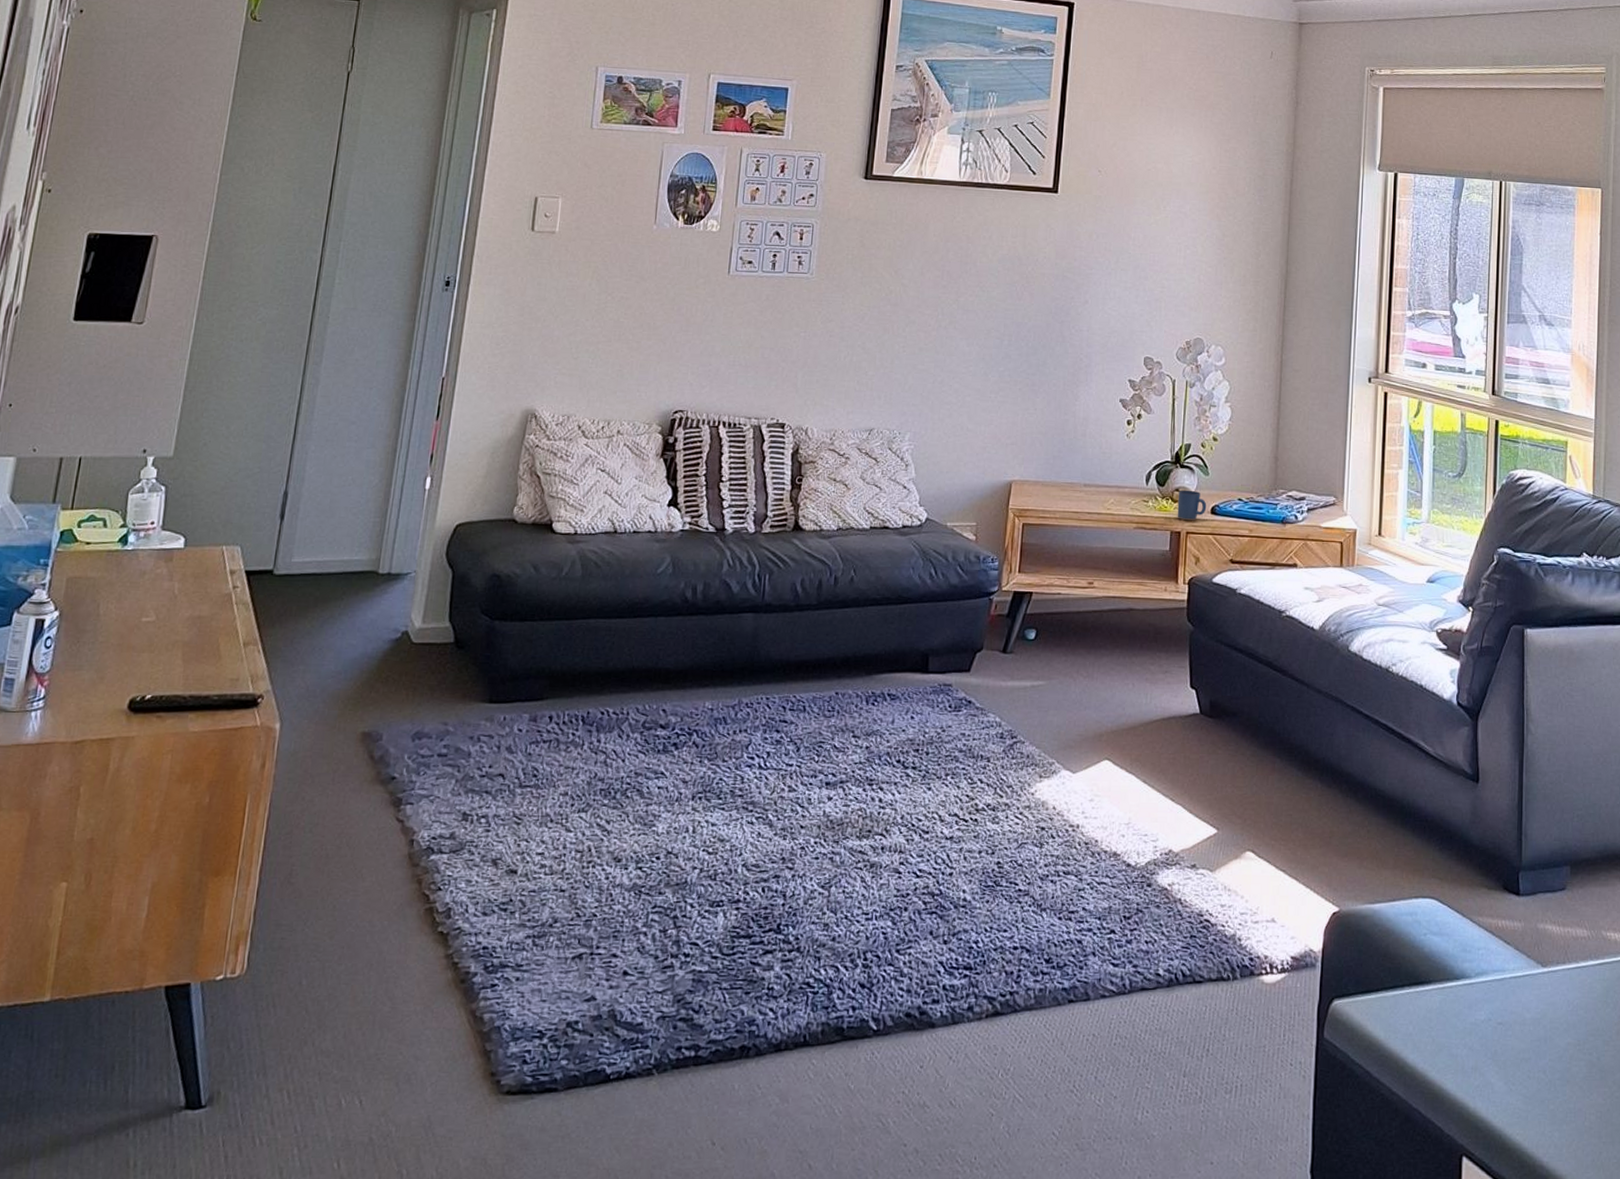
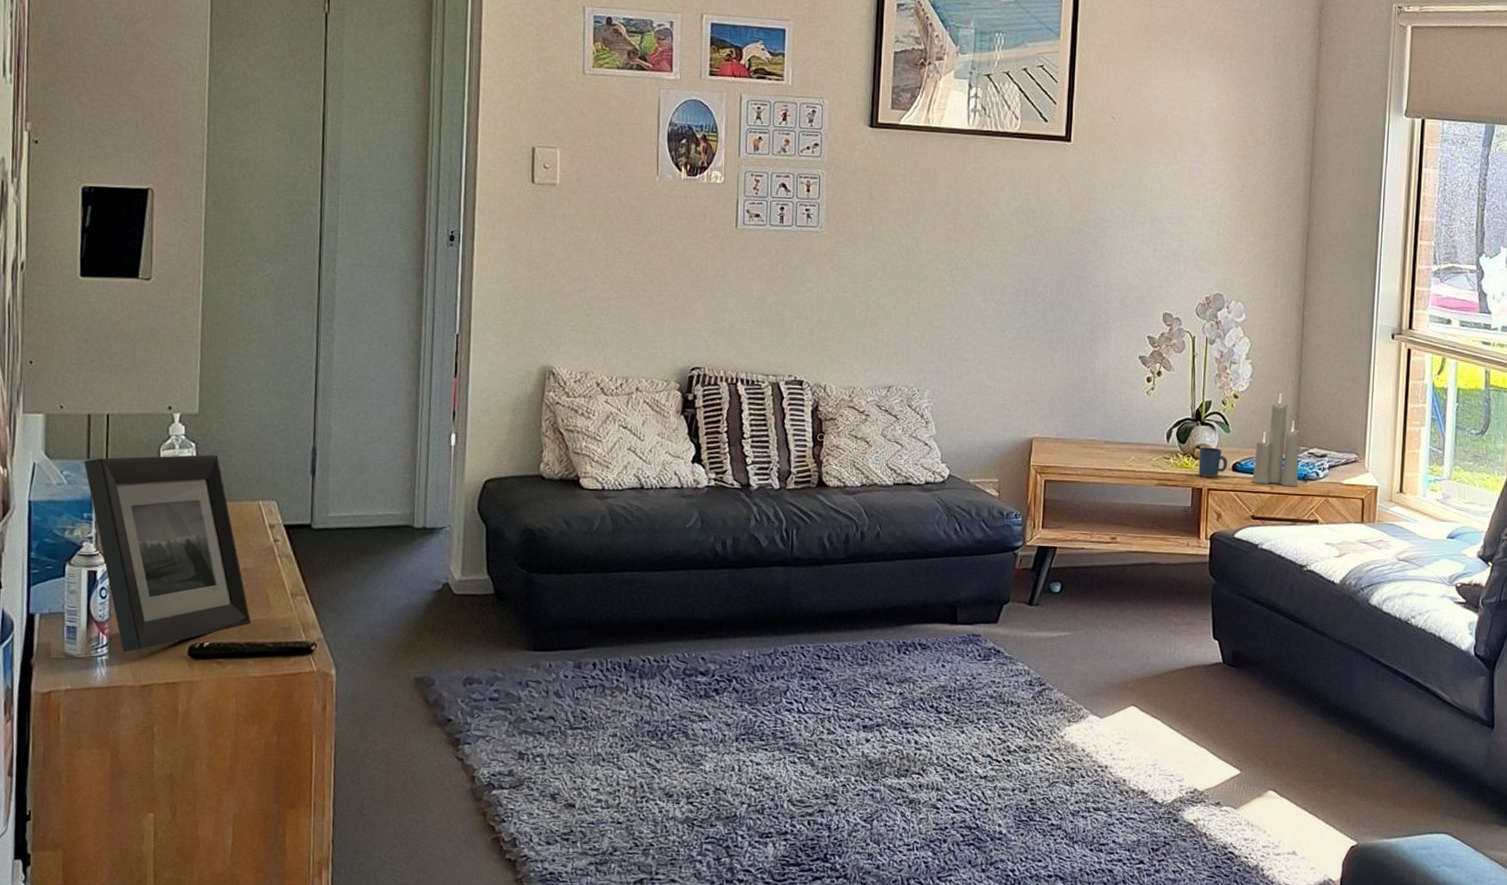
picture frame: none [48,498,198,706] -> present [84,454,251,652]
candle: none [1230,436,1279,530] -> present [1251,393,1300,487]

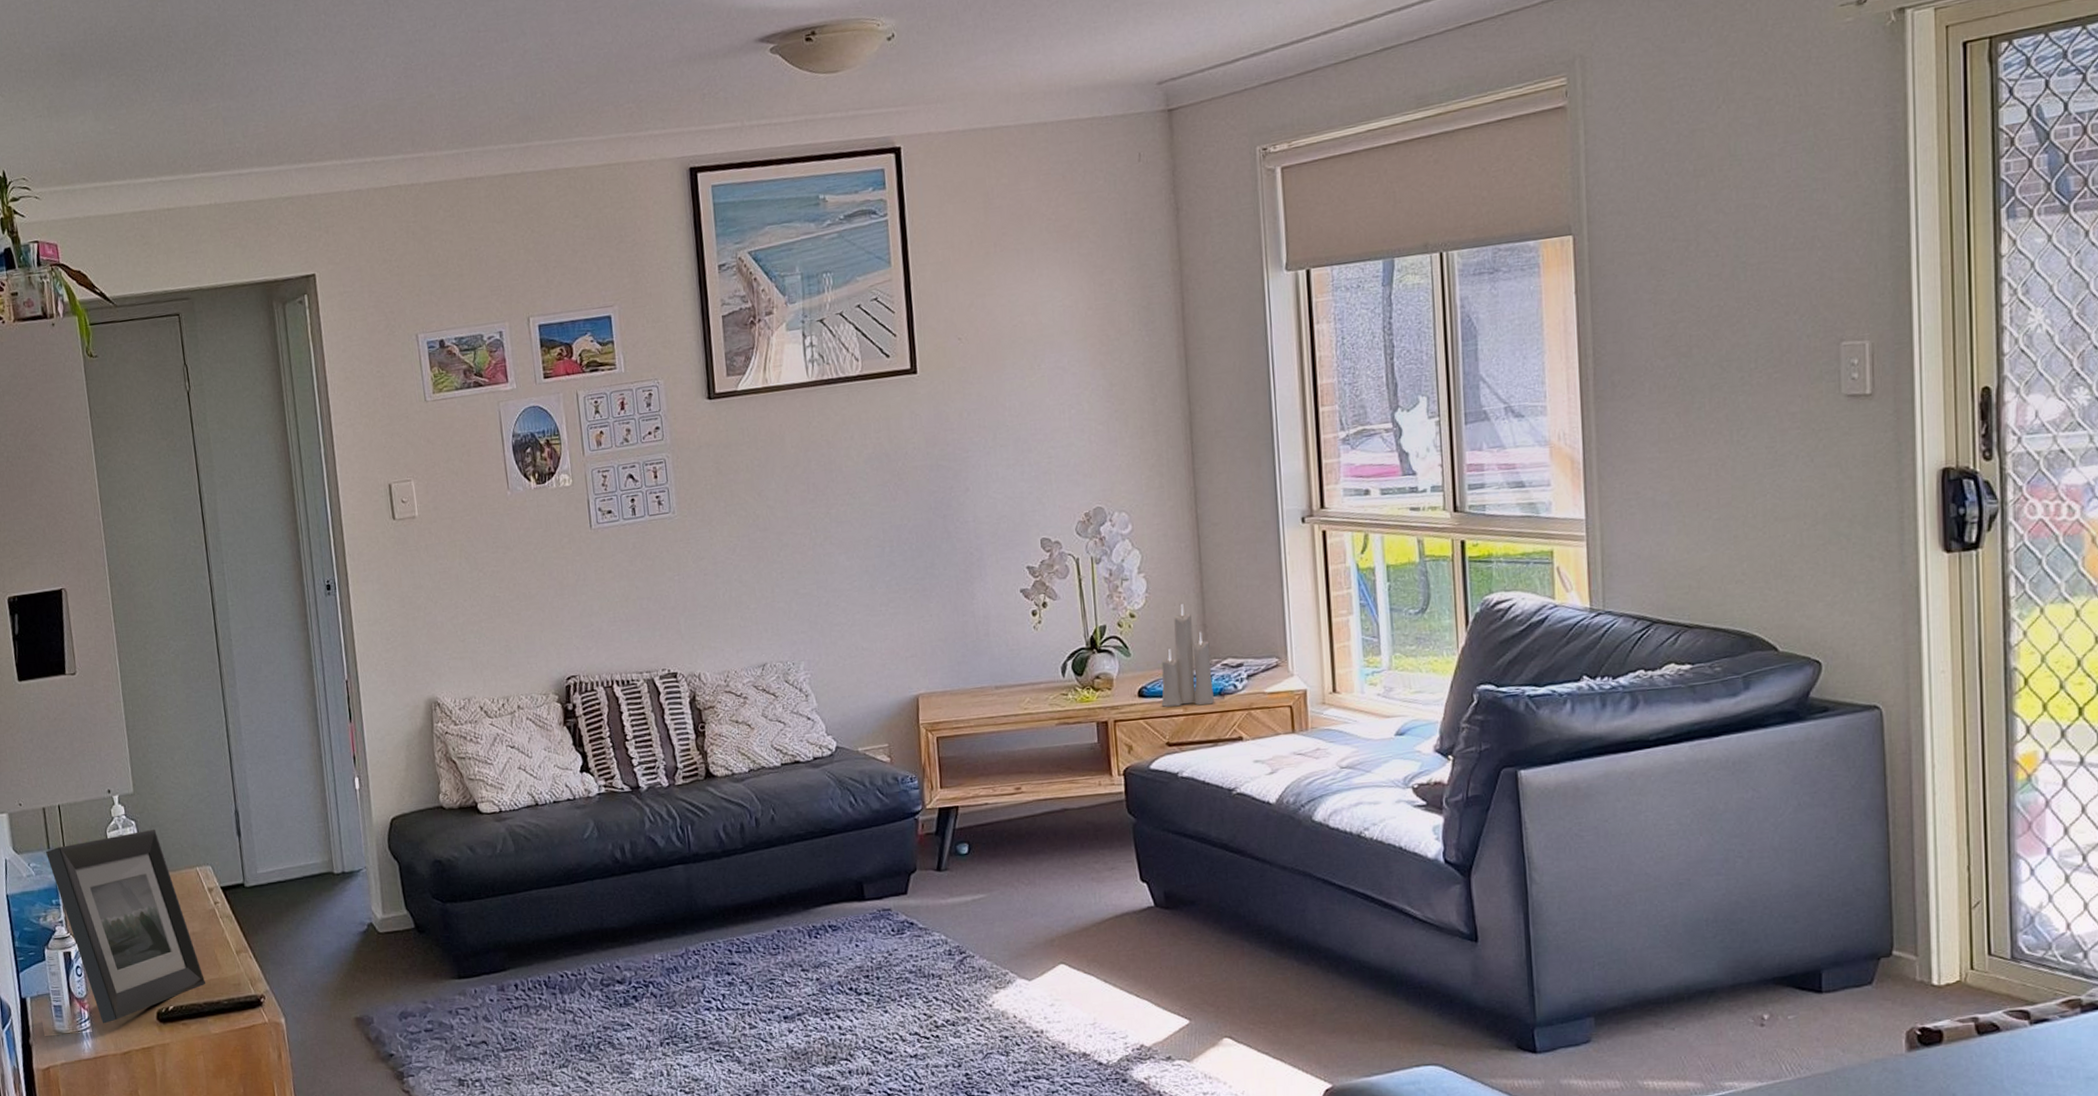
mug: present [1198,447,1228,478] -> none [1099,675,1133,709]

